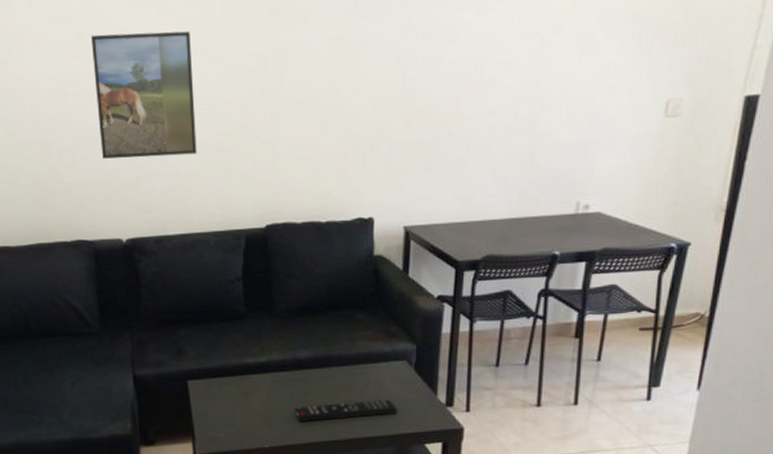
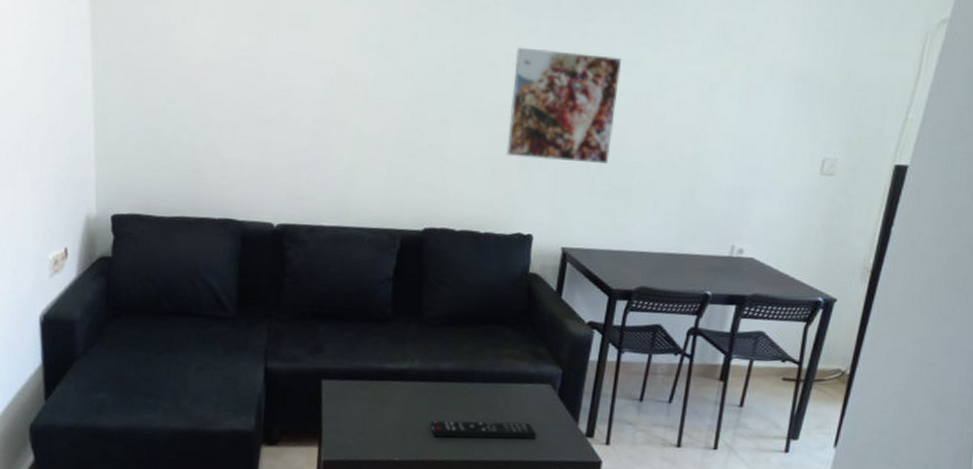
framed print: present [90,31,197,159] -> none [263,15,371,148]
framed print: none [337,25,447,143] -> present [506,47,621,165]

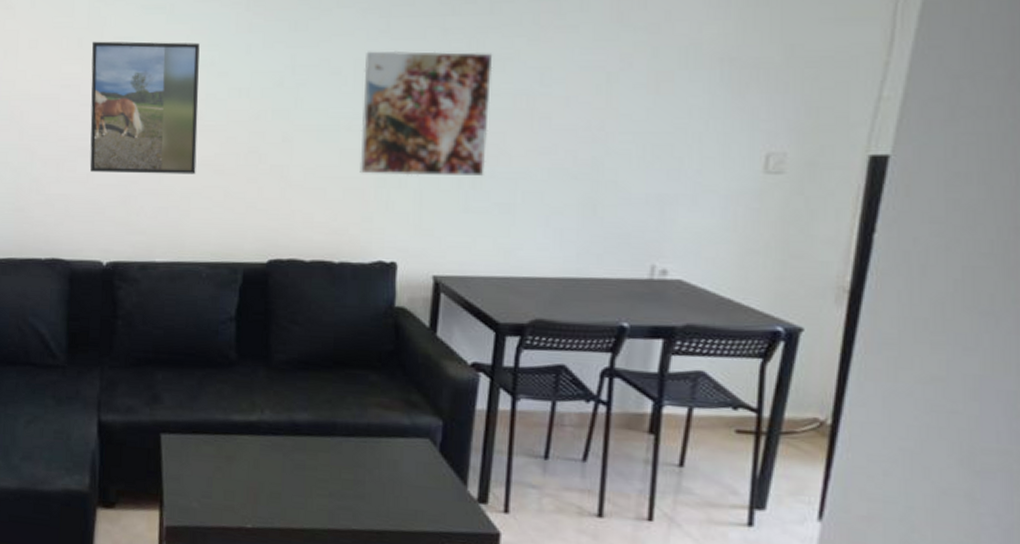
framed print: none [263,15,371,148] -> present [89,41,200,175]
remote control: present [431,420,537,440] -> none [287,481,416,506]

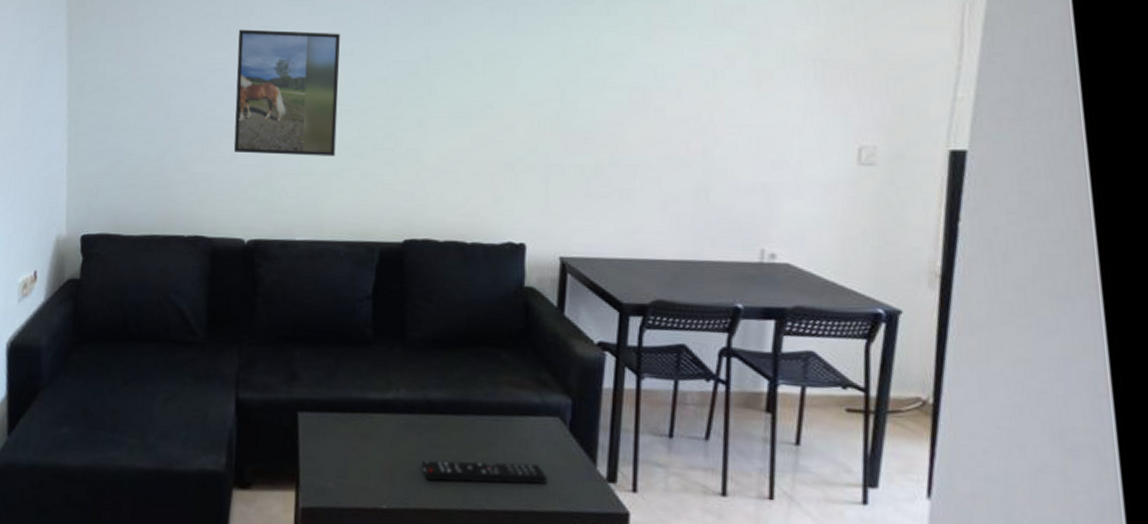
remote control: none [287,481,416,506] -> present [422,460,548,485]
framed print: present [359,50,493,177] -> none [490,45,611,164]

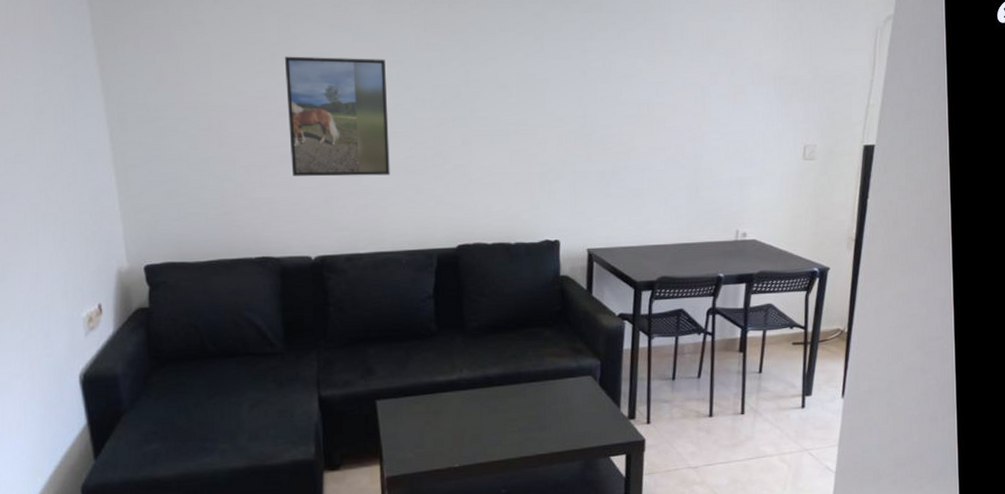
remote control: present [422,460,548,485] -> none [485,414,585,439]

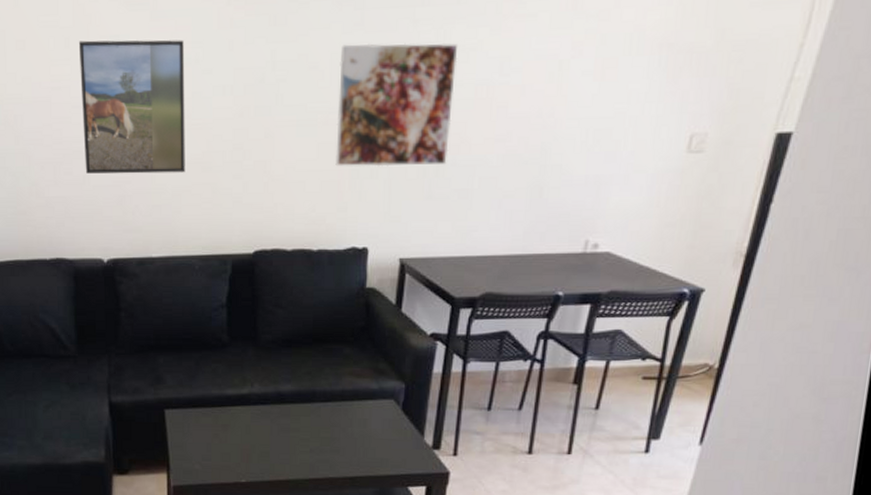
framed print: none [525,68,622,170] -> present [335,43,458,167]

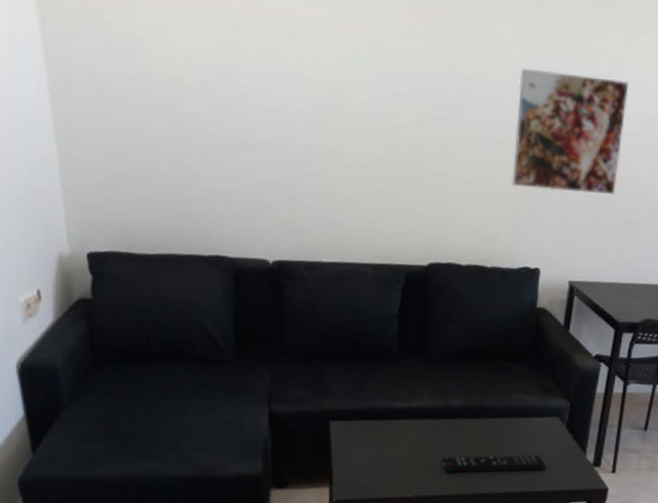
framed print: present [78,40,185,174] -> none [249,27,364,178]
remote control: none [275,439,382,458] -> present [442,455,547,473]

